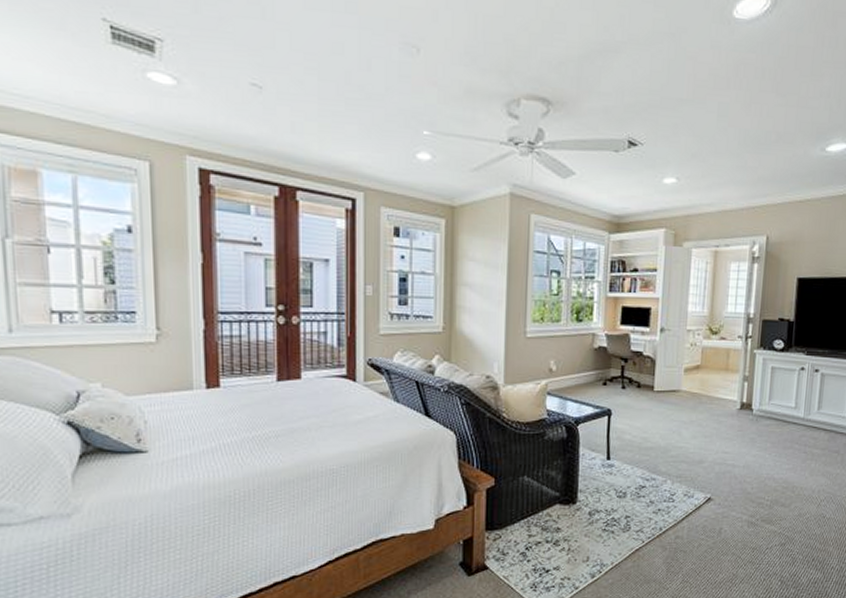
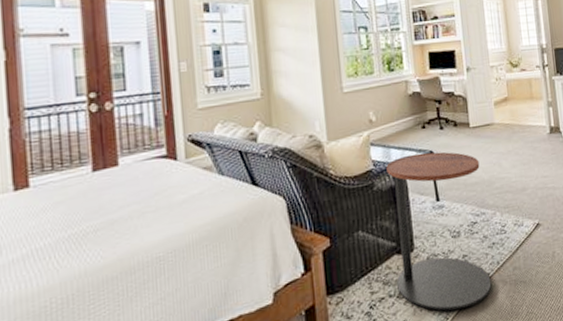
side table: none [555,409,658,566] -> present [386,152,492,311]

